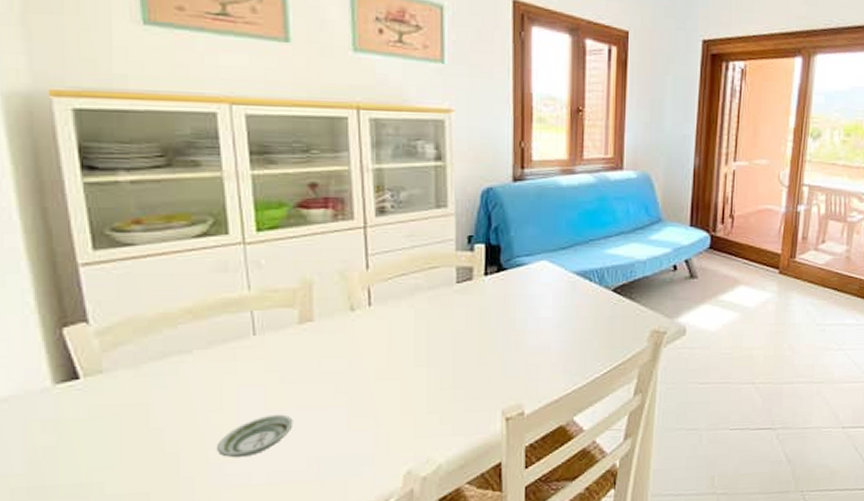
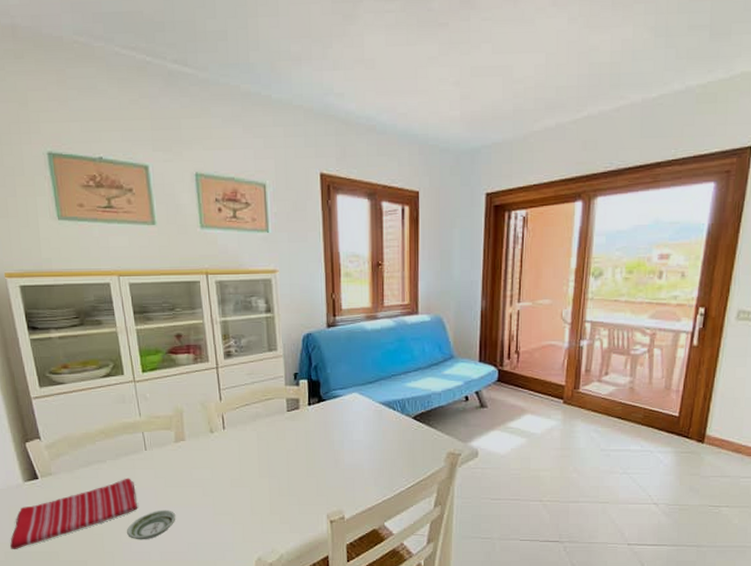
dish towel: none [22,373,237,484] -> present [10,478,138,549]

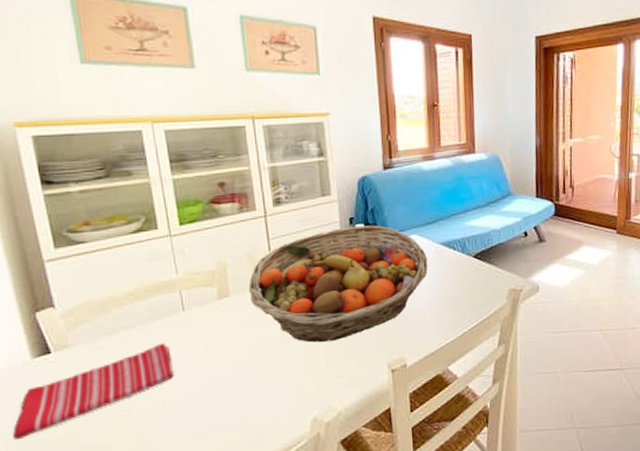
saucer: present [127,510,176,540] -> none [161,375,219,413]
fruit basket: none [201,381,368,489] -> present [248,225,428,343]

